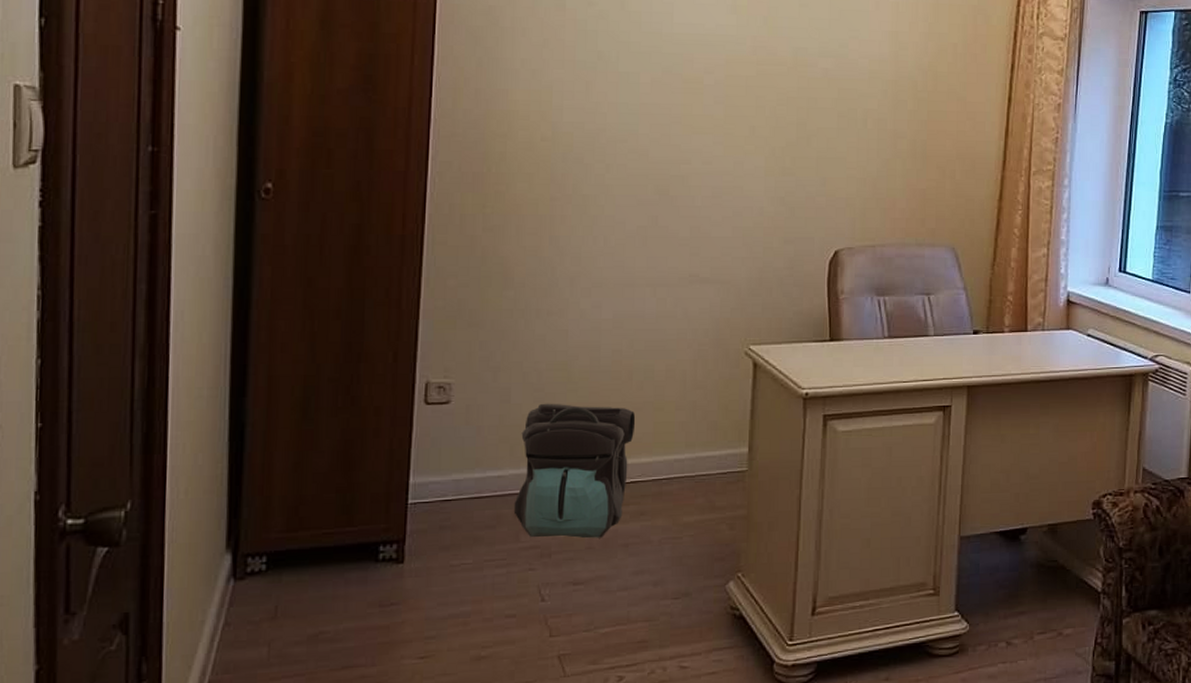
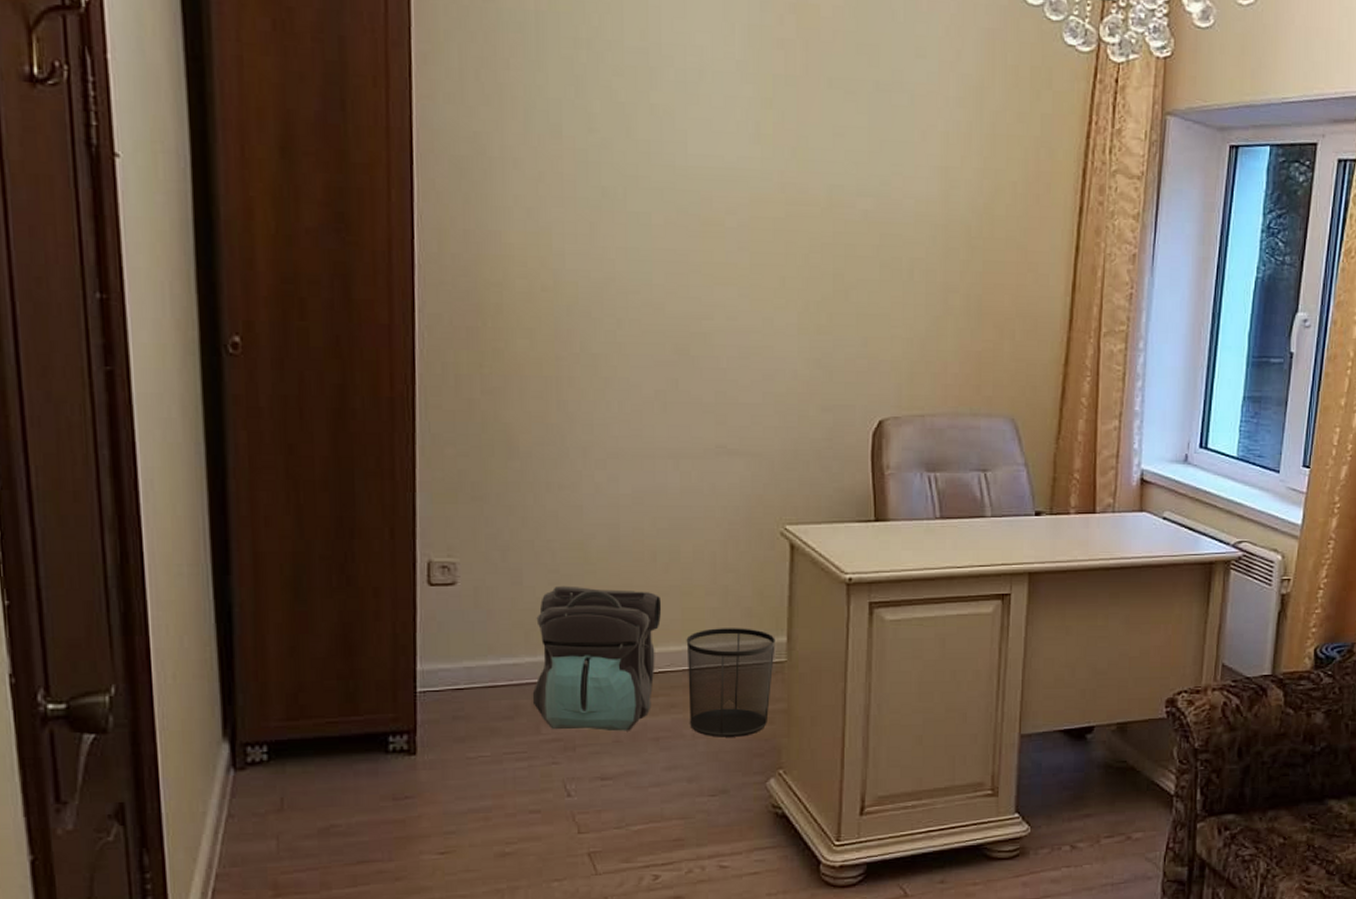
waste bin: none [657,440,738,543] -> present [686,628,776,737]

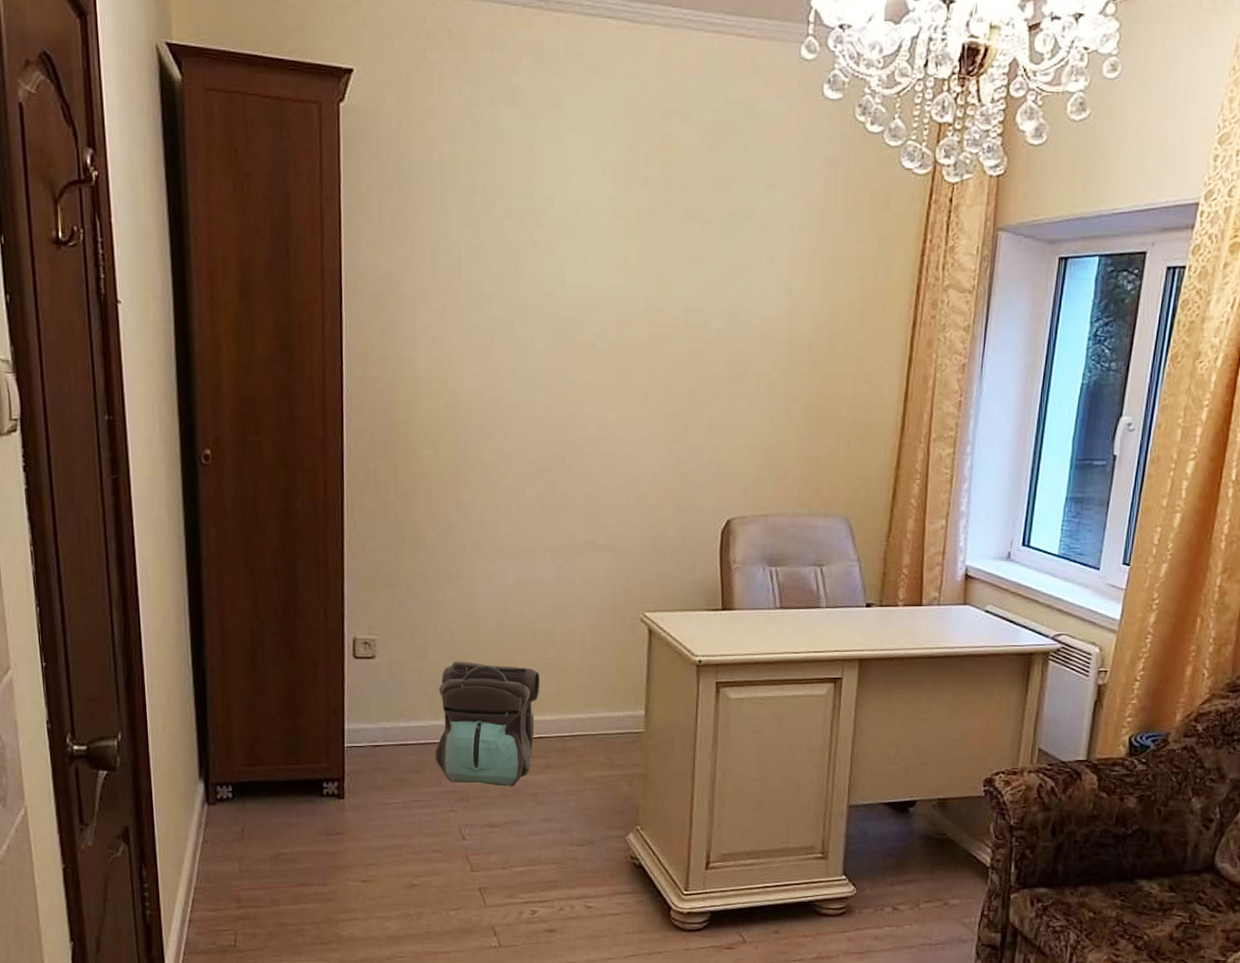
waste bin: present [686,628,776,737] -> none [560,701,635,796]

